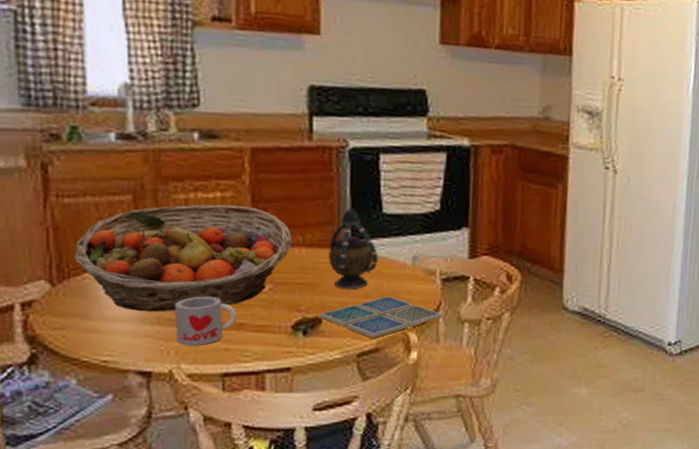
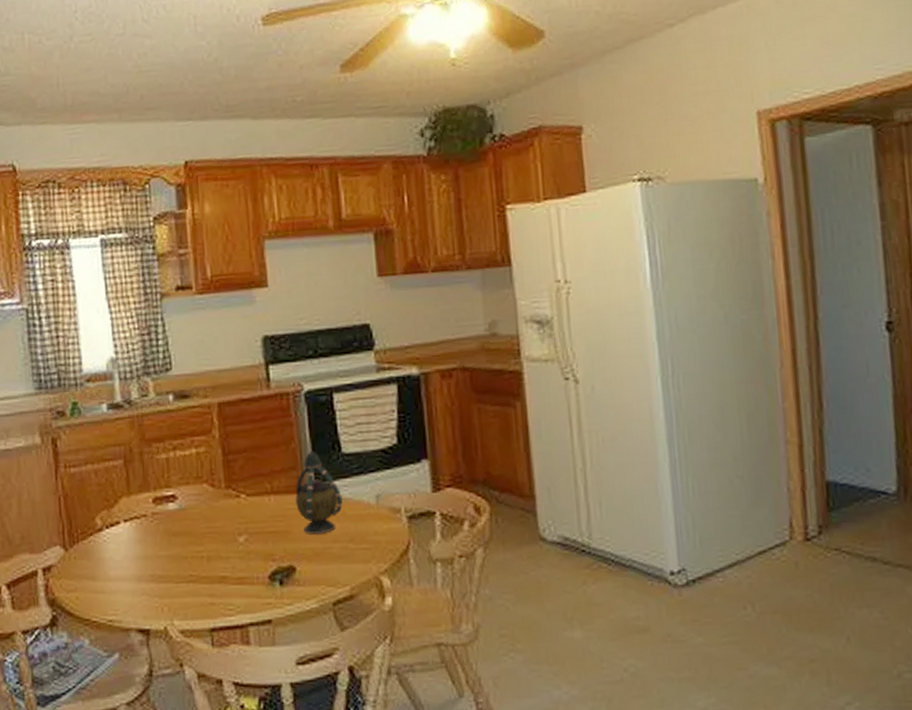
fruit basket: present [74,204,293,312] -> none [81,459,262,570]
mug: present [174,296,236,345] -> none [164,551,218,601]
drink coaster: present [320,296,443,338] -> none [293,539,414,585]

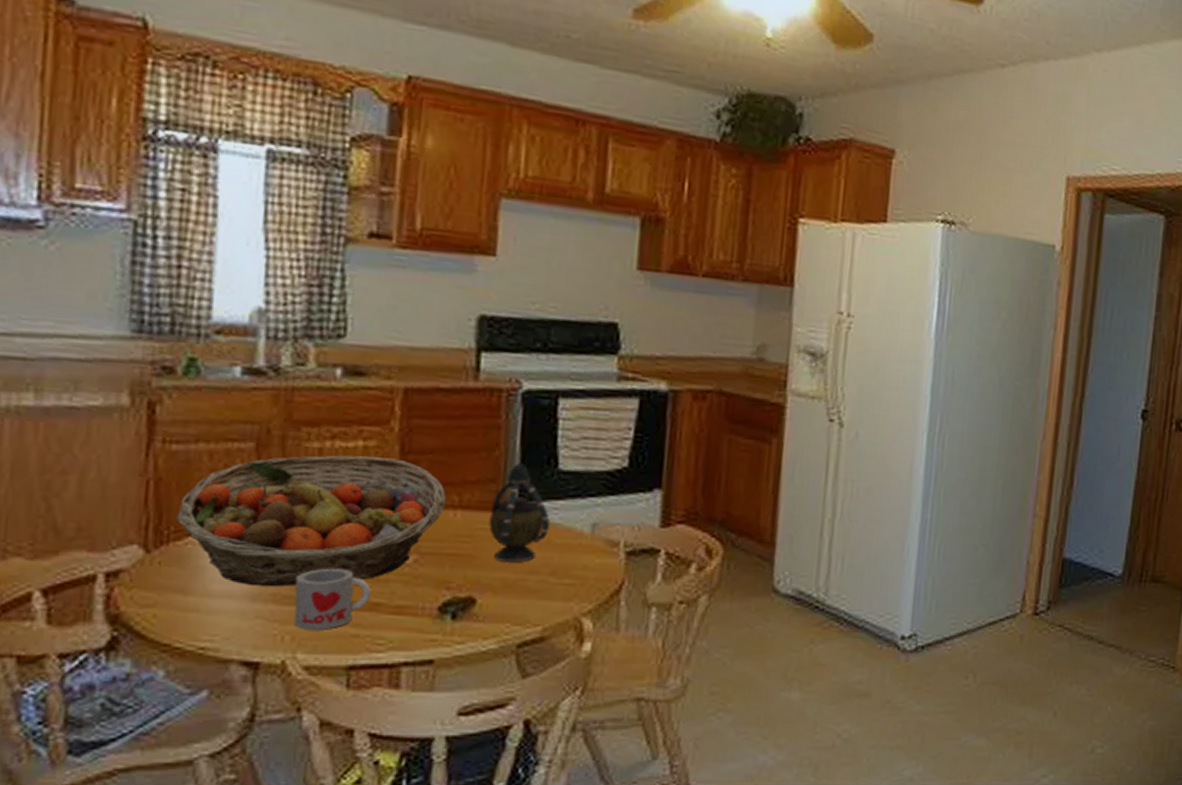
fruit basket: none [81,459,262,570] -> present [176,455,447,587]
mug: none [164,551,218,601] -> present [294,568,371,630]

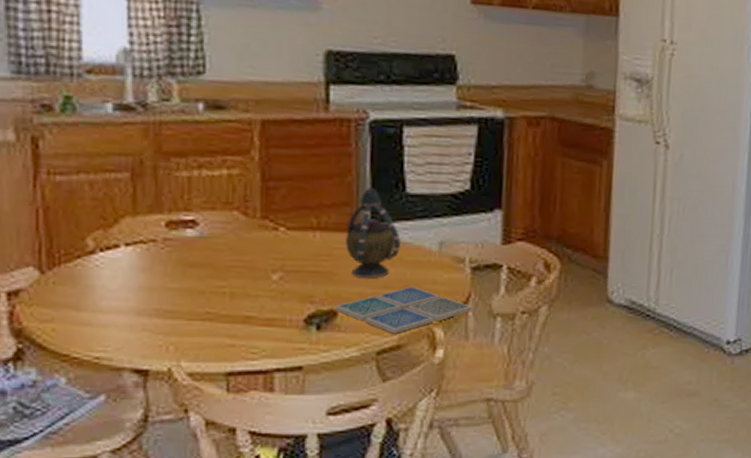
fruit basket: present [176,455,447,587] -> none [66,183,306,303]
mug: present [294,568,371,630] -> none [175,285,243,341]
drink coaster: none [474,572,626,624] -> present [335,286,473,334]

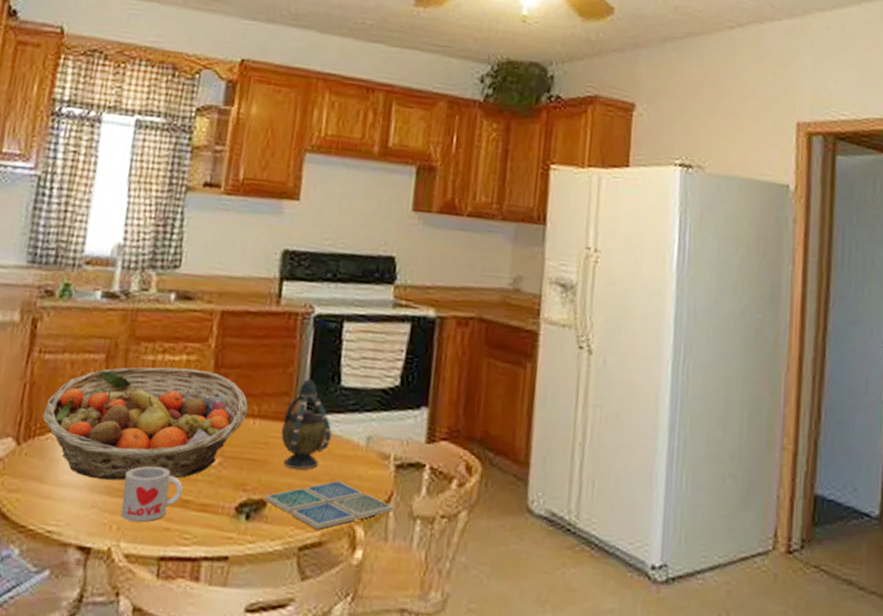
fruit basket: none [66,183,306,303] -> present [42,367,249,481]
mug: none [175,285,243,341] -> present [121,465,183,522]

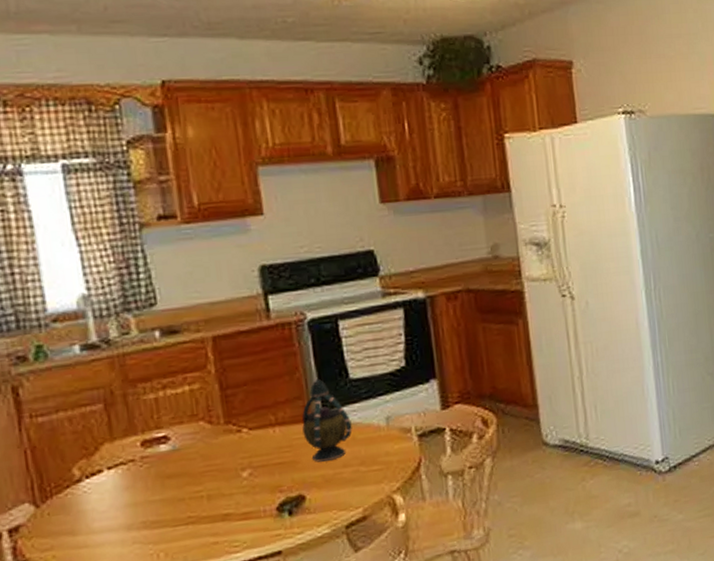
fruit basket: present [42,367,249,481] -> none [54,395,266,519]
mug: present [121,465,183,522] -> none [158,491,221,546]
drink coaster: present [265,480,394,530] -> none [303,461,425,507]

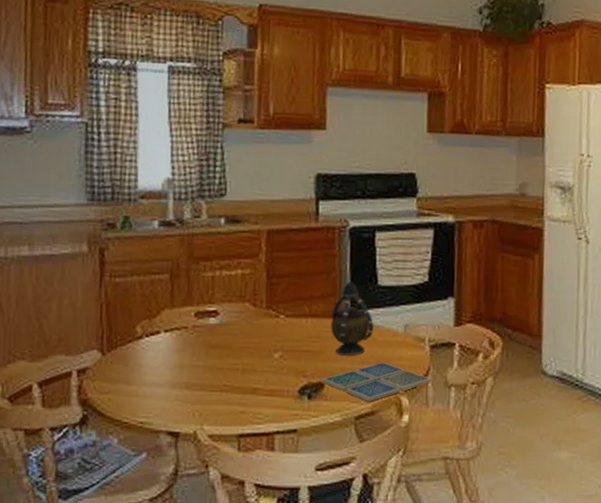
drink coaster: none [303,461,425,507] -> present [323,362,432,402]

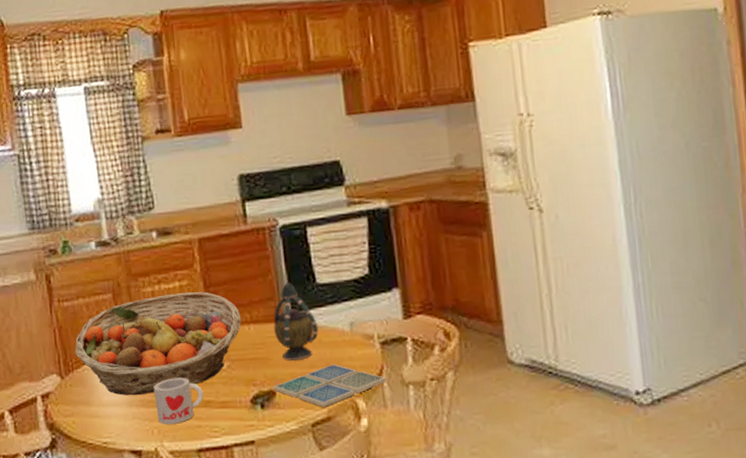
fruit basket: none [121,281,300,378] -> present [75,292,242,396]
mug: none [200,363,252,408] -> present [153,377,204,424]

